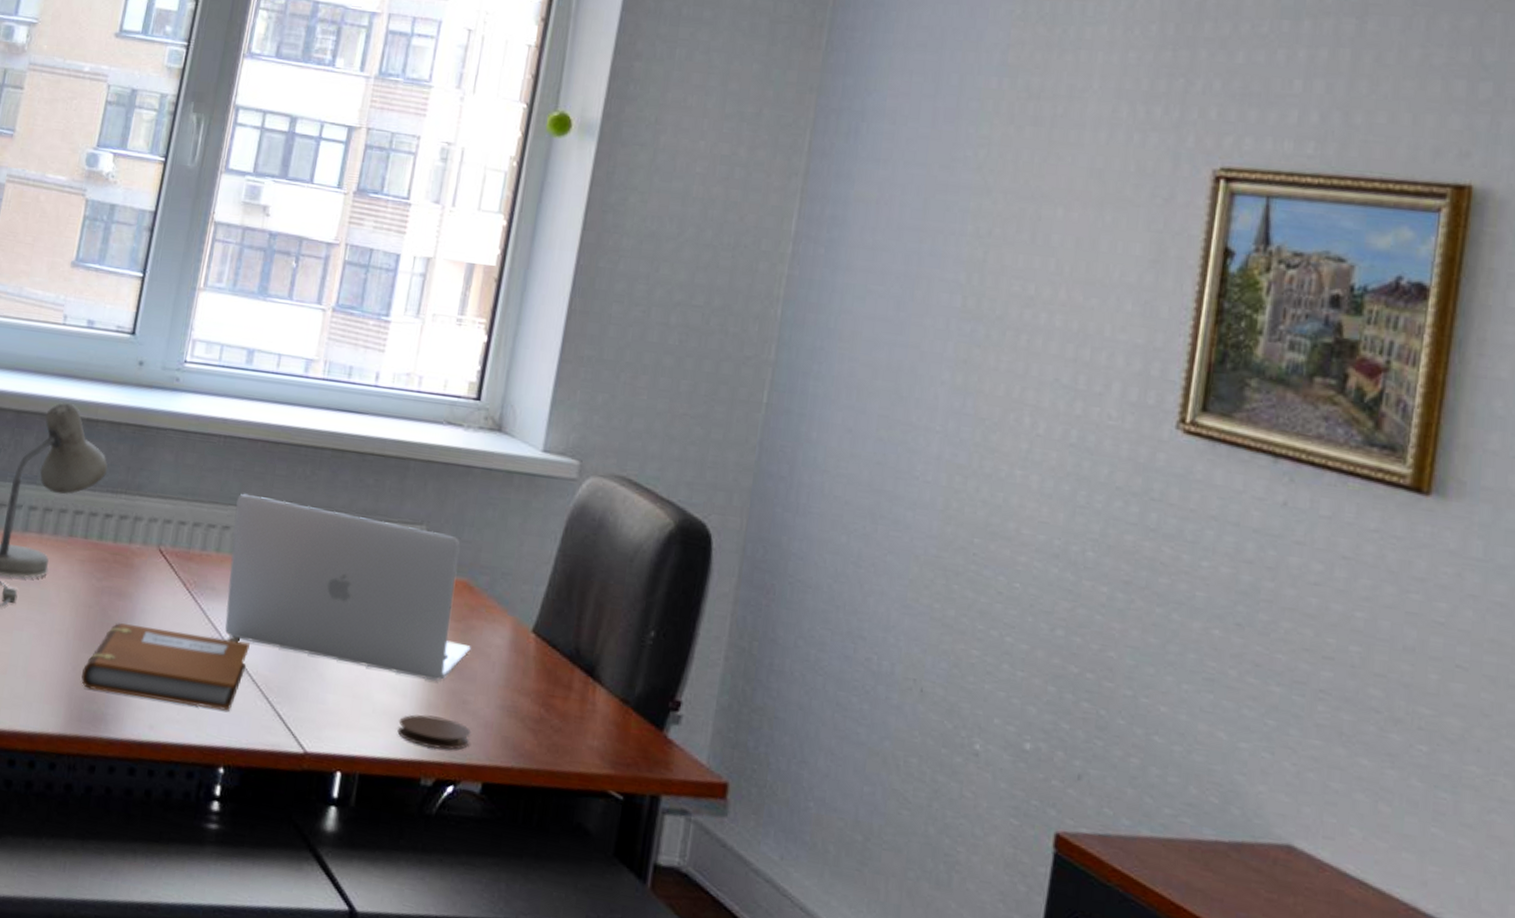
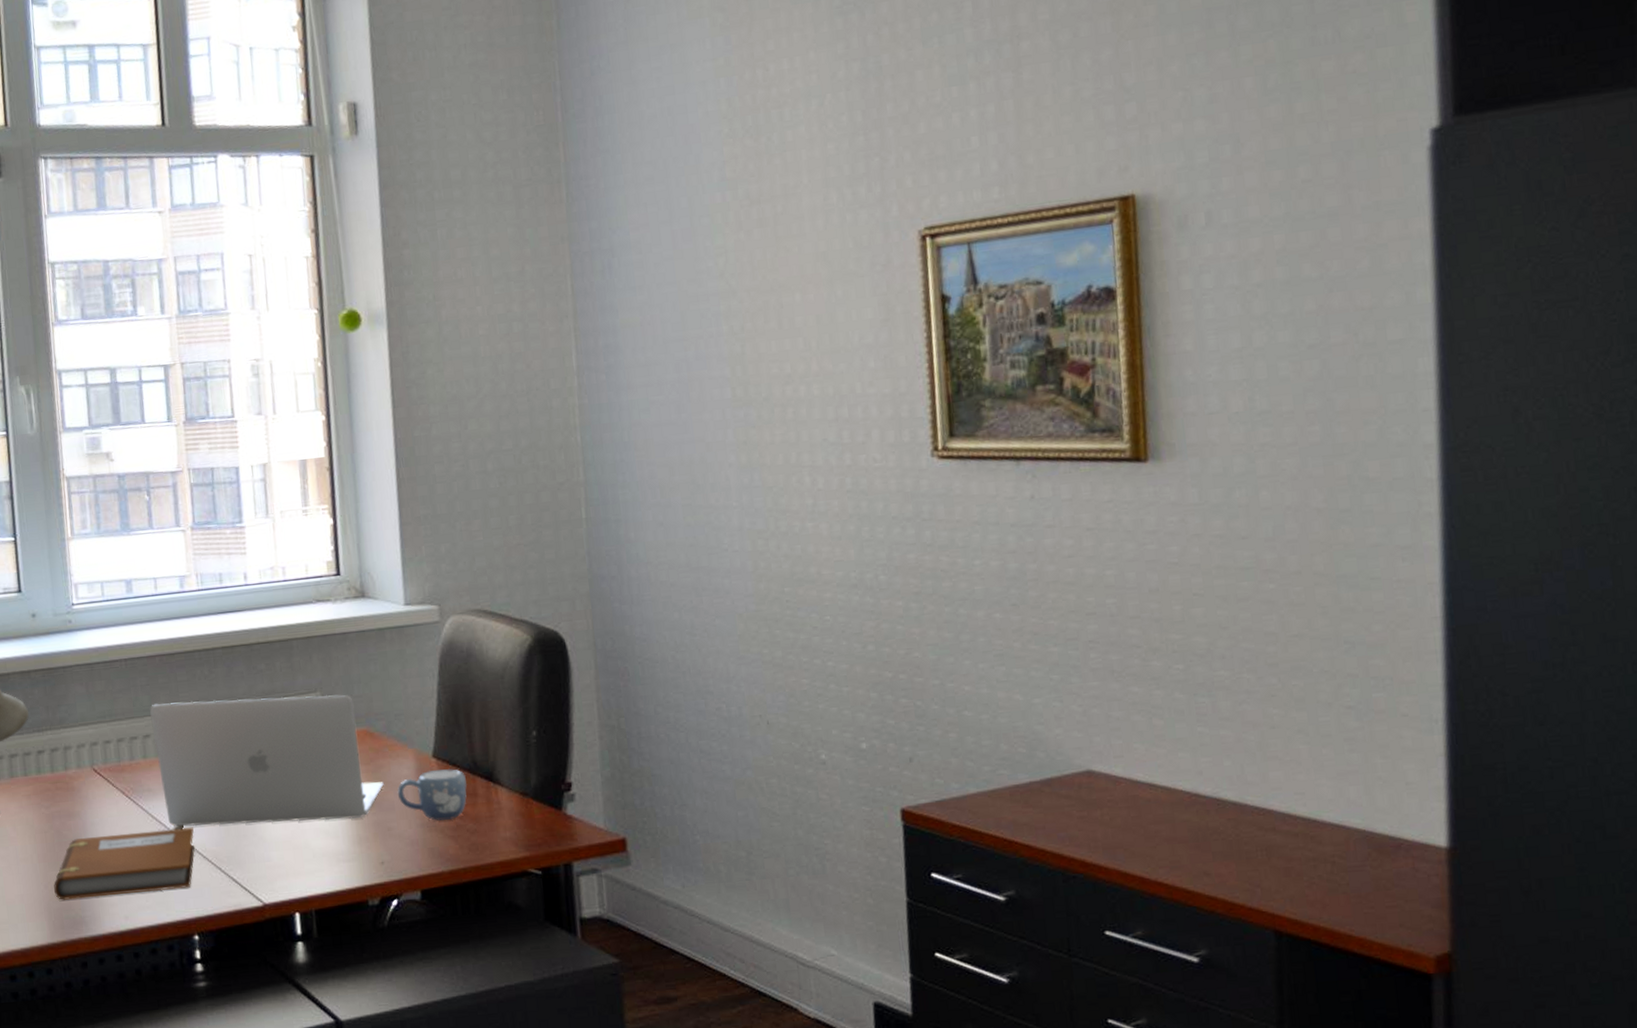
coaster: present [397,714,471,750] -> none [337,846,403,874]
mug: none [483,646,564,710] -> present [397,769,468,821]

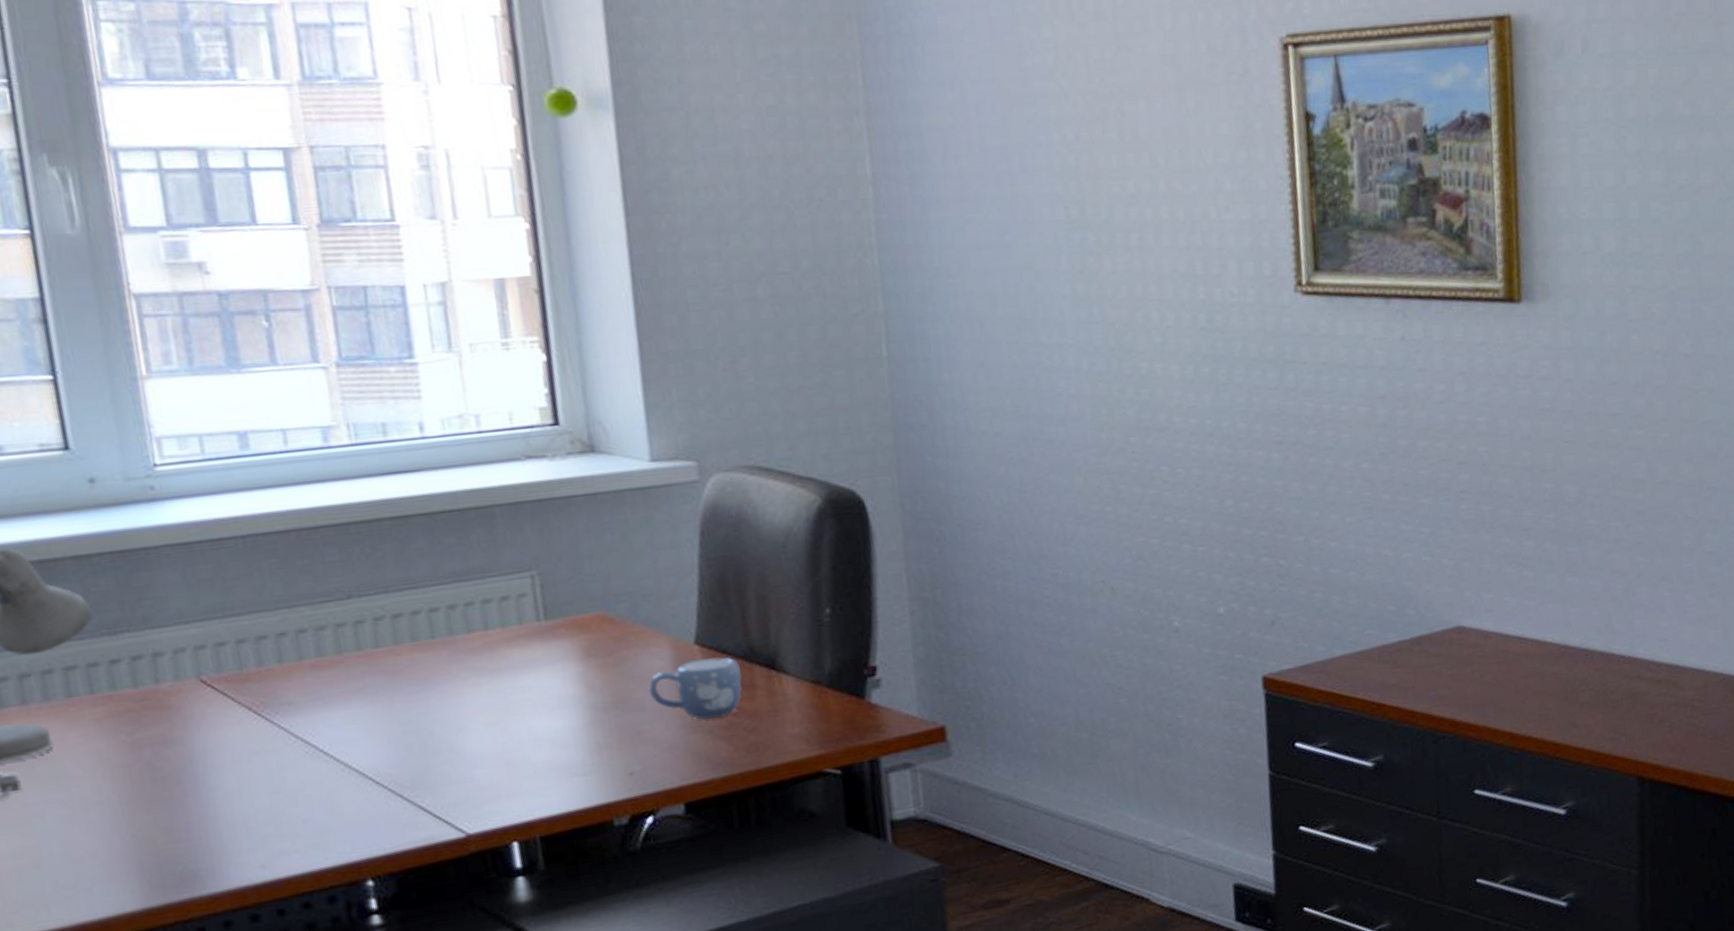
notebook: present [54,827,195,900] -> none [146,746,363,852]
laptop: present [150,695,384,827] -> none [284,573,630,747]

